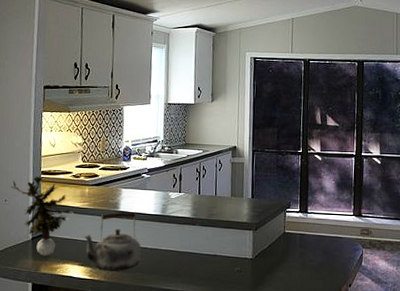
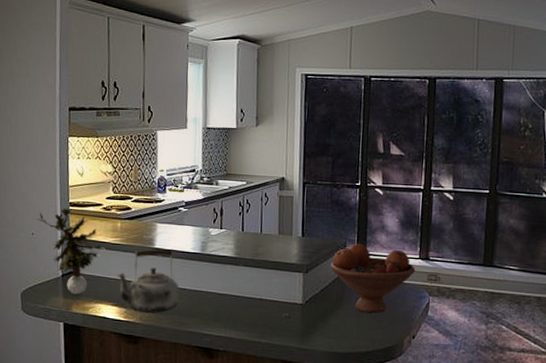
fruit bowl: none [276,203,351,266] -> present [329,243,416,314]

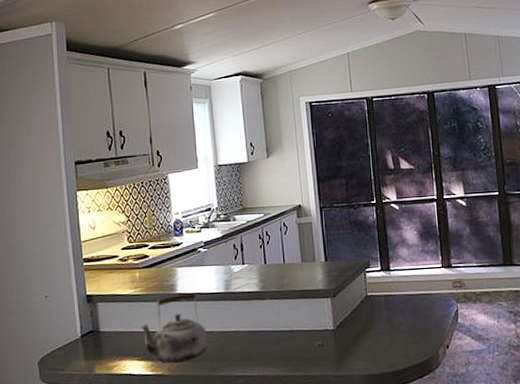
potted plant: present [37,206,107,295] -> none [50,262,126,355]
fruit bowl: present [329,243,416,314] -> none [356,260,441,330]

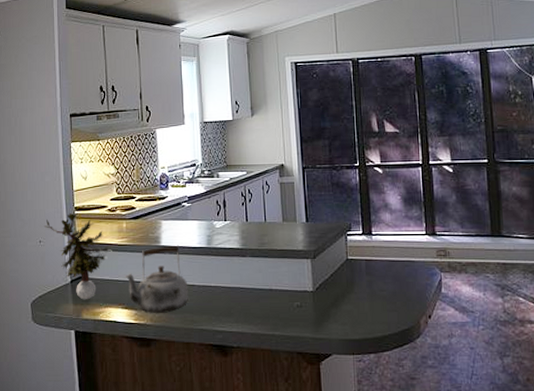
potted plant: none [50,262,126,355] -> present [44,211,113,300]

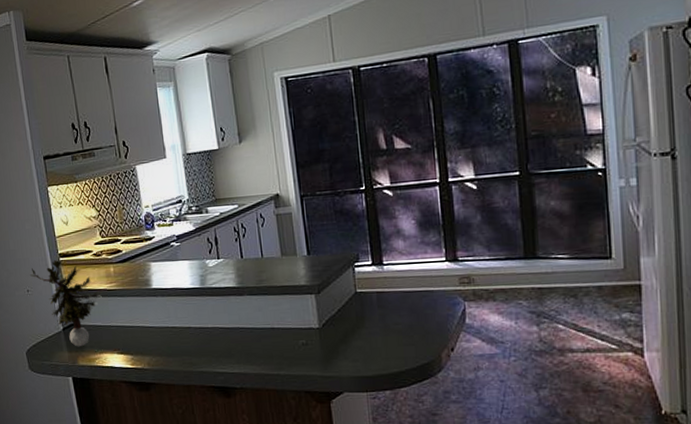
kettle: present [124,245,188,313] -> none [116,287,185,357]

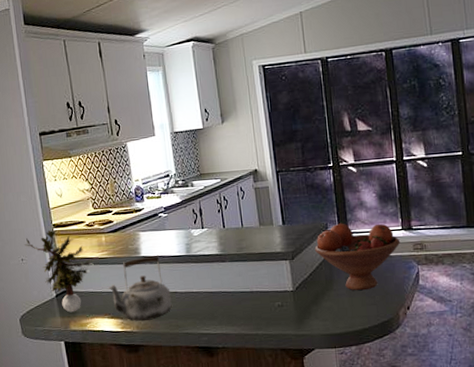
kettle: none [116,287,185,357] -> present [107,255,172,321]
fruit bowl: none [343,253,444,330] -> present [314,223,401,291]

